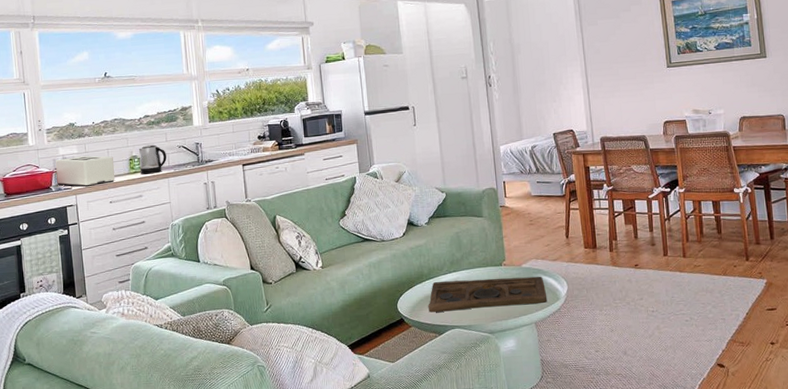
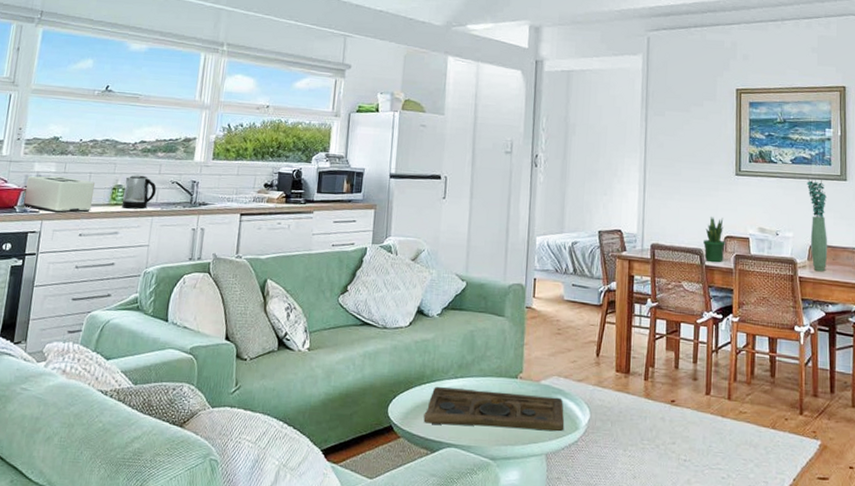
planter: none [645,106,665,146] -> present [702,217,725,263]
vase: none [731,59,757,140] -> present [806,178,828,272]

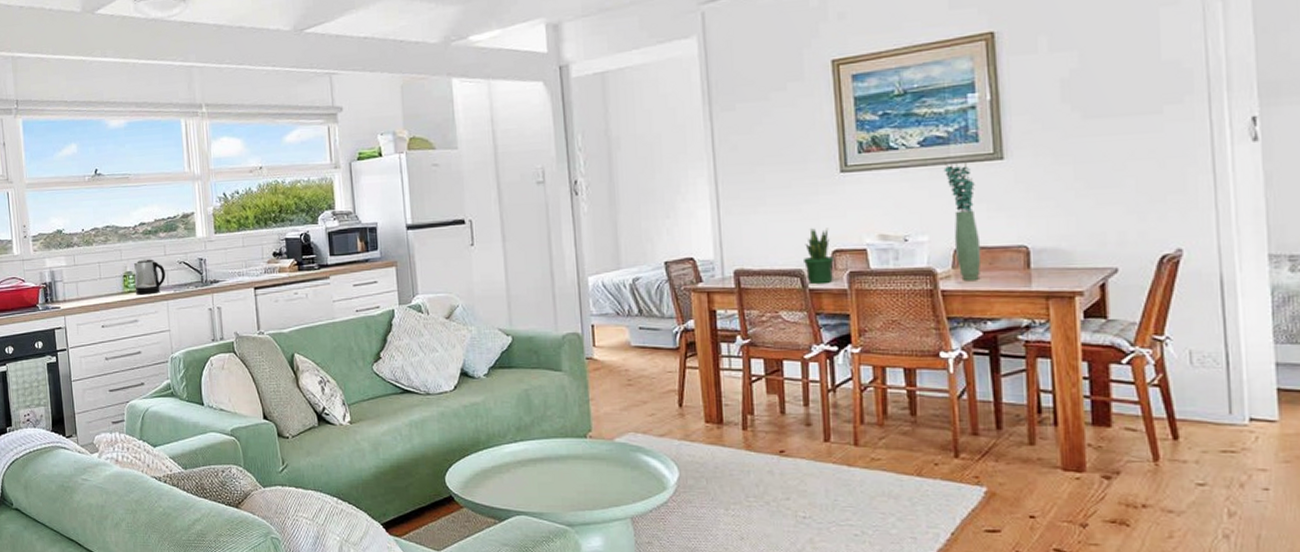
toaster: present [24,176,95,214] -> none [42,269,108,307]
decorative tray: present [423,387,564,431] -> none [485,453,648,492]

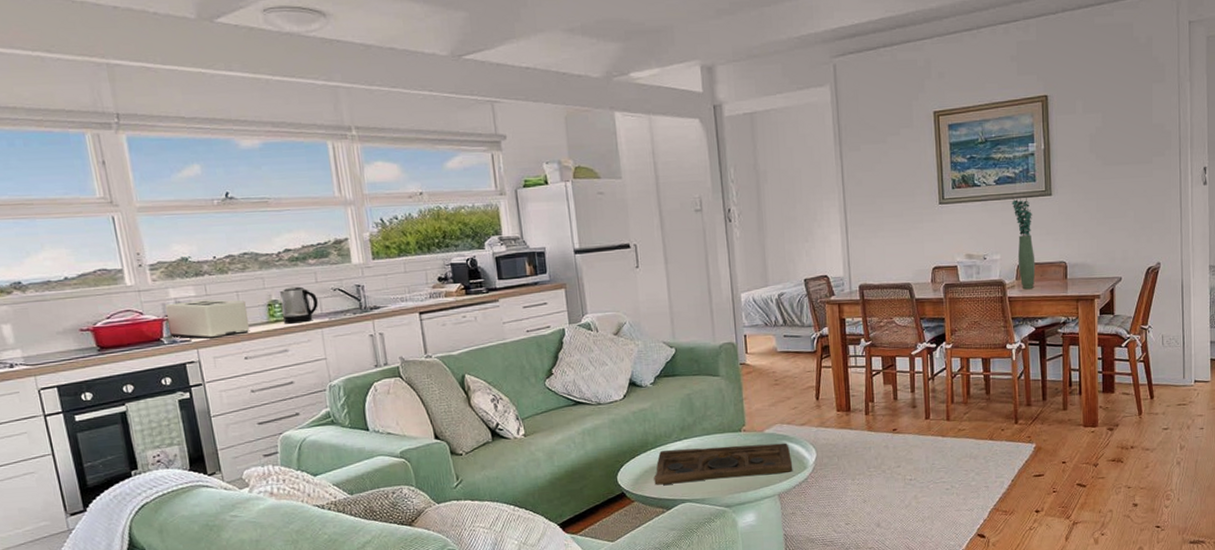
toaster: none [42,269,108,307] -> present [166,299,250,340]
decorative tray: none [485,453,648,492] -> present [654,443,792,485]
planter: present [802,228,834,285] -> none [911,249,934,295]

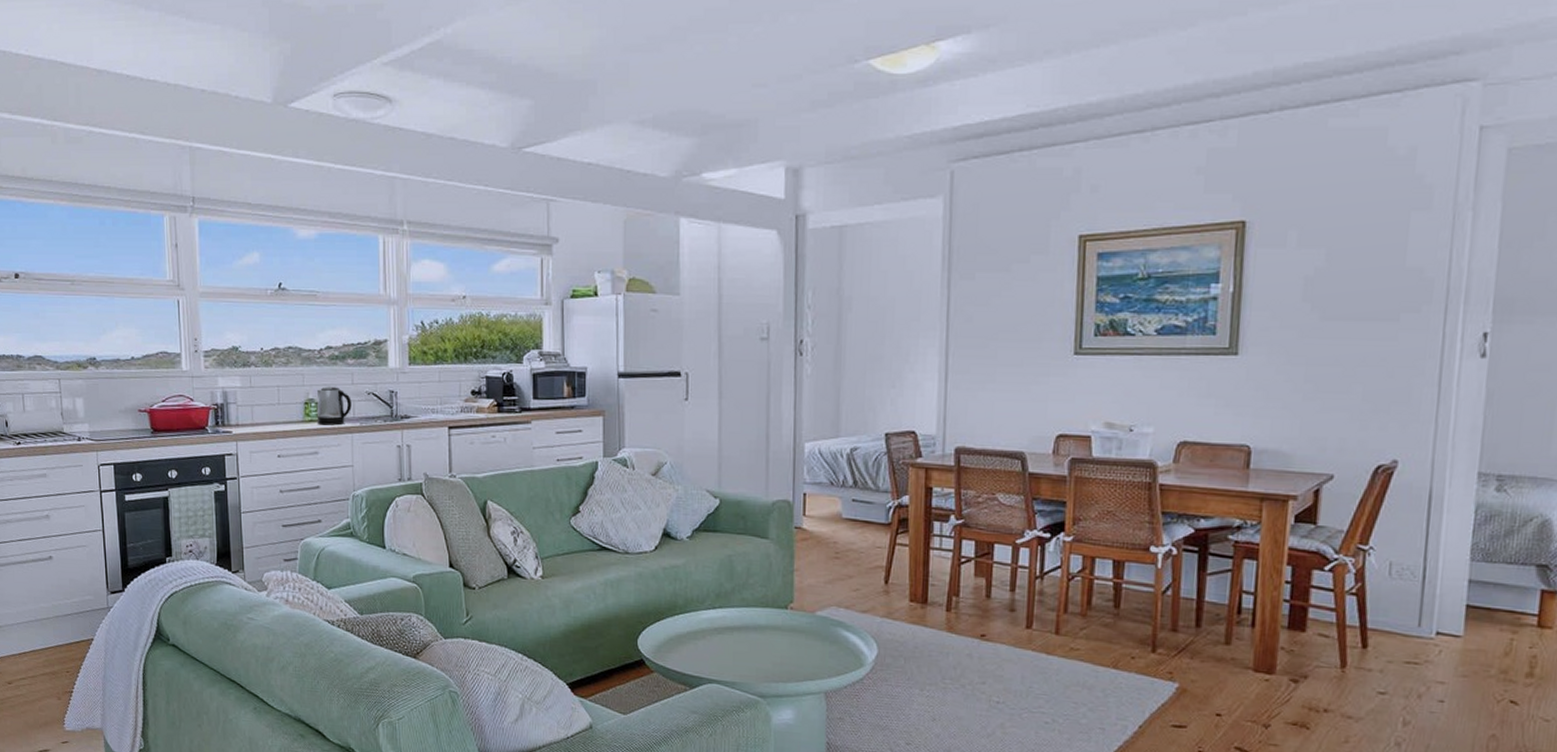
toaster: present [166,299,250,340] -> none [214,391,286,433]
decorative tray: present [654,443,792,485] -> none [679,618,846,668]
vase: present [1011,196,1036,290] -> none [1177,353,1206,478]

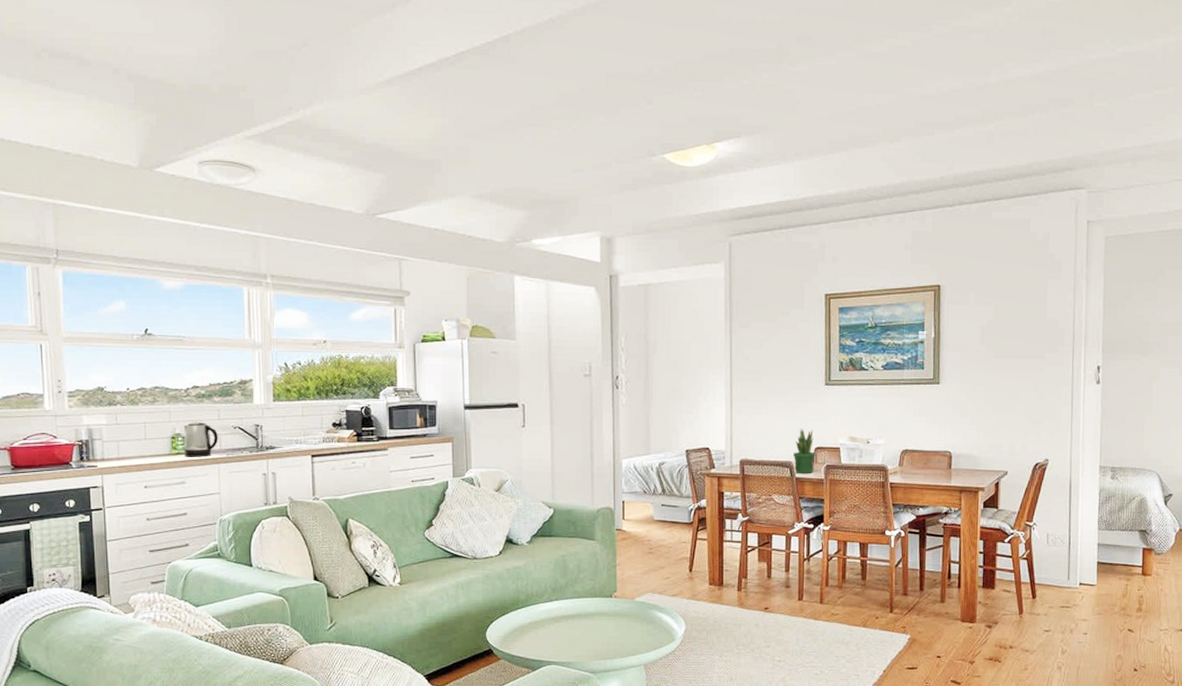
planter: none [1025,410,1057,469] -> present [792,429,816,475]

